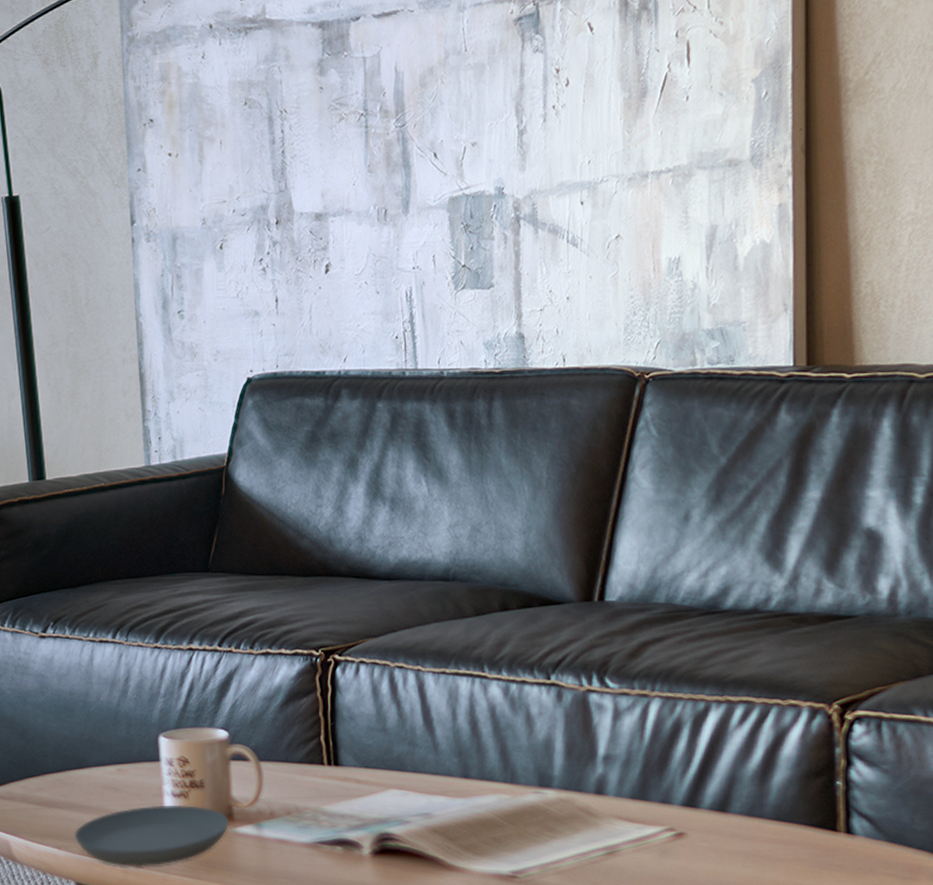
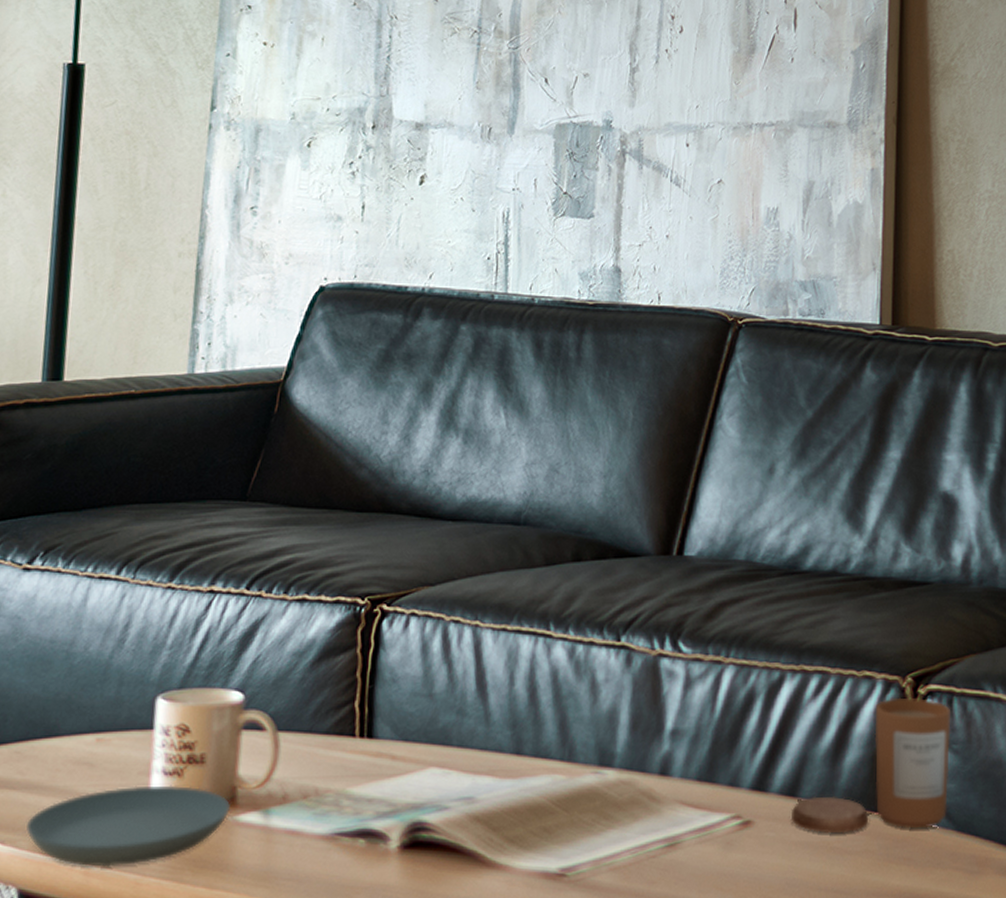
candle: none [723,723,880,844] -> present [792,697,951,833]

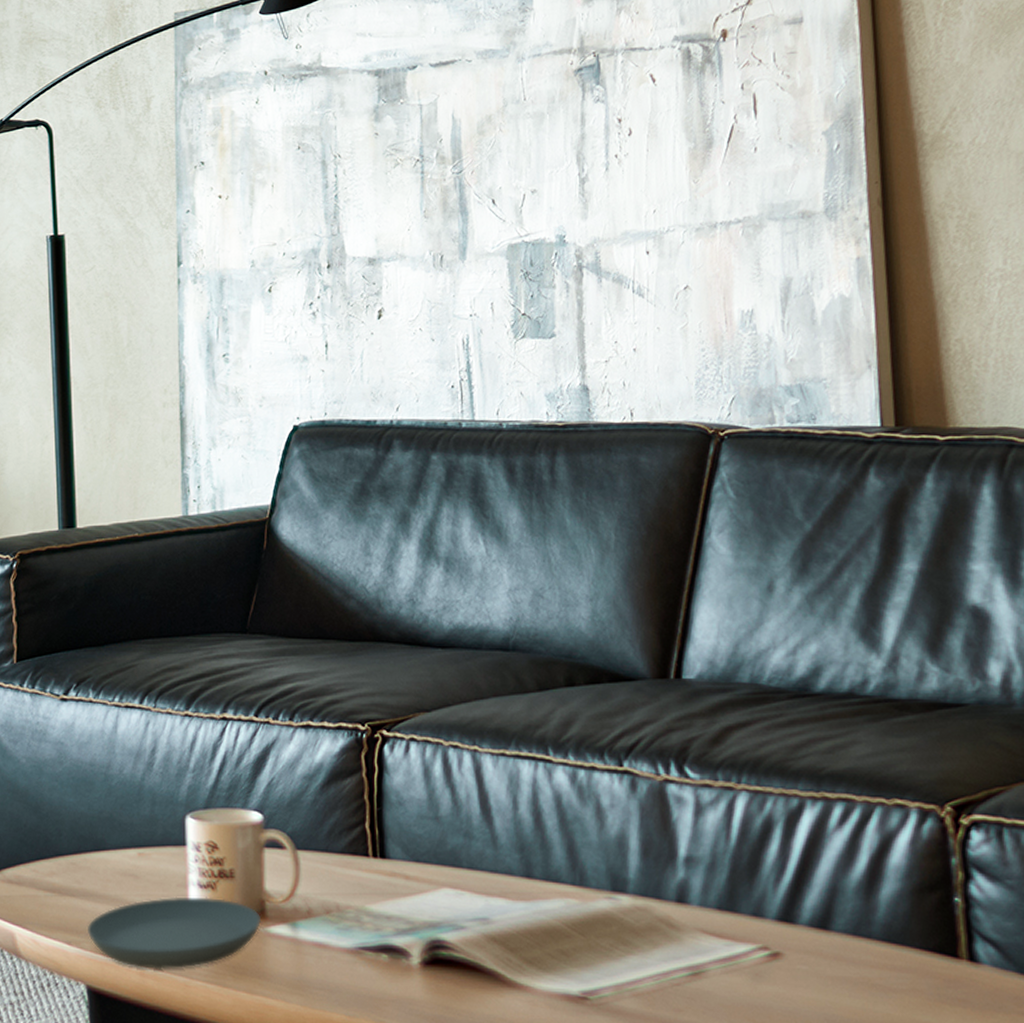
candle: present [792,697,951,833] -> none [825,828,1006,970]

